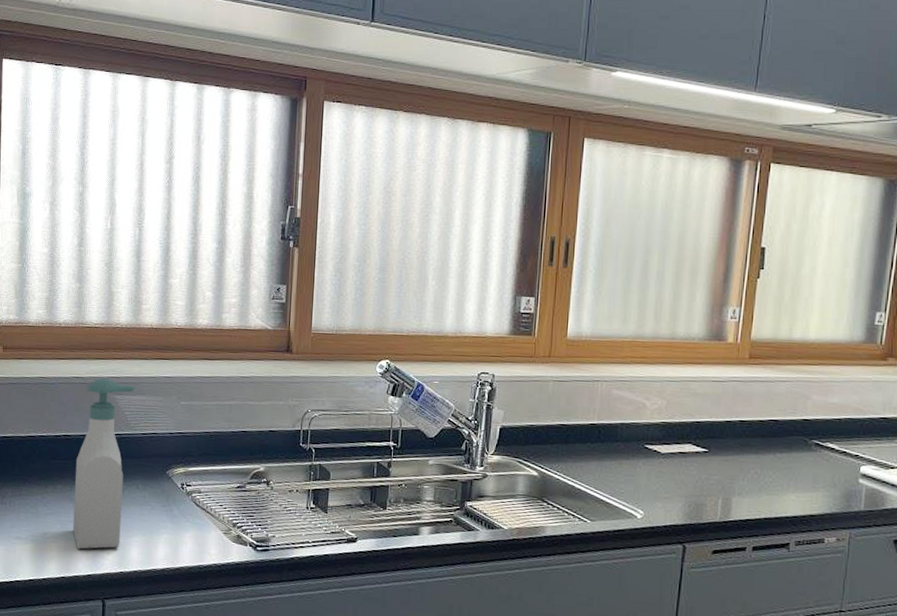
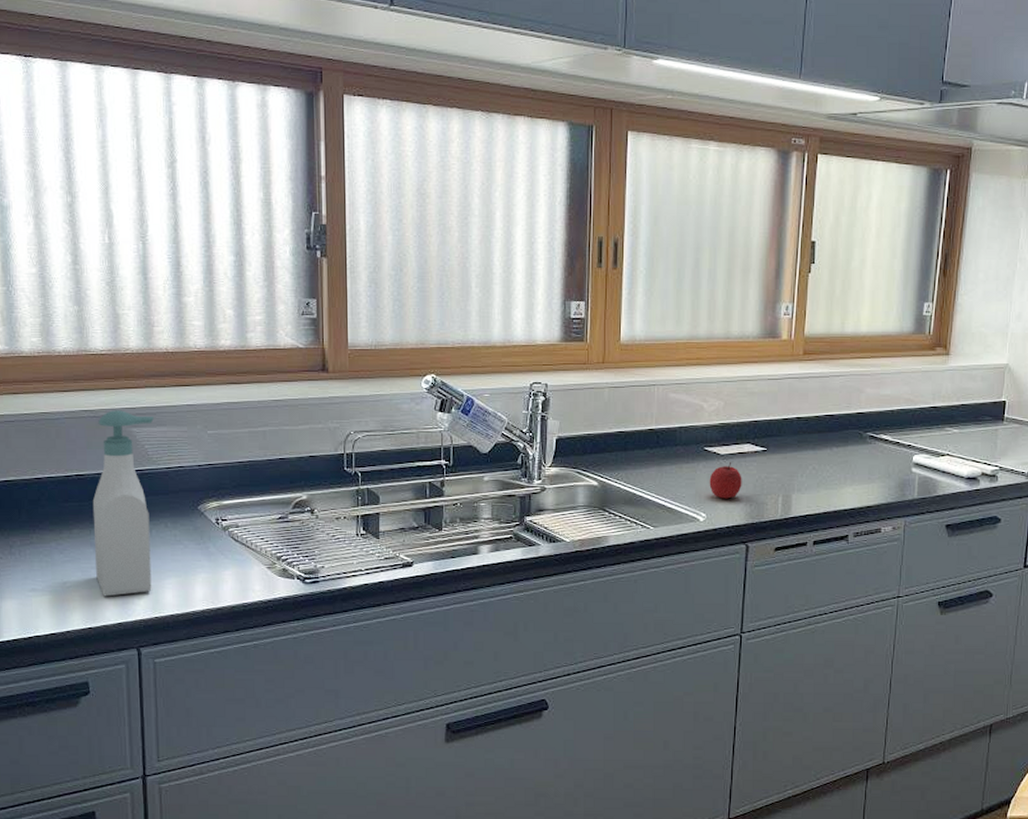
apple: none [648,461,682,498] -> present [709,462,742,499]

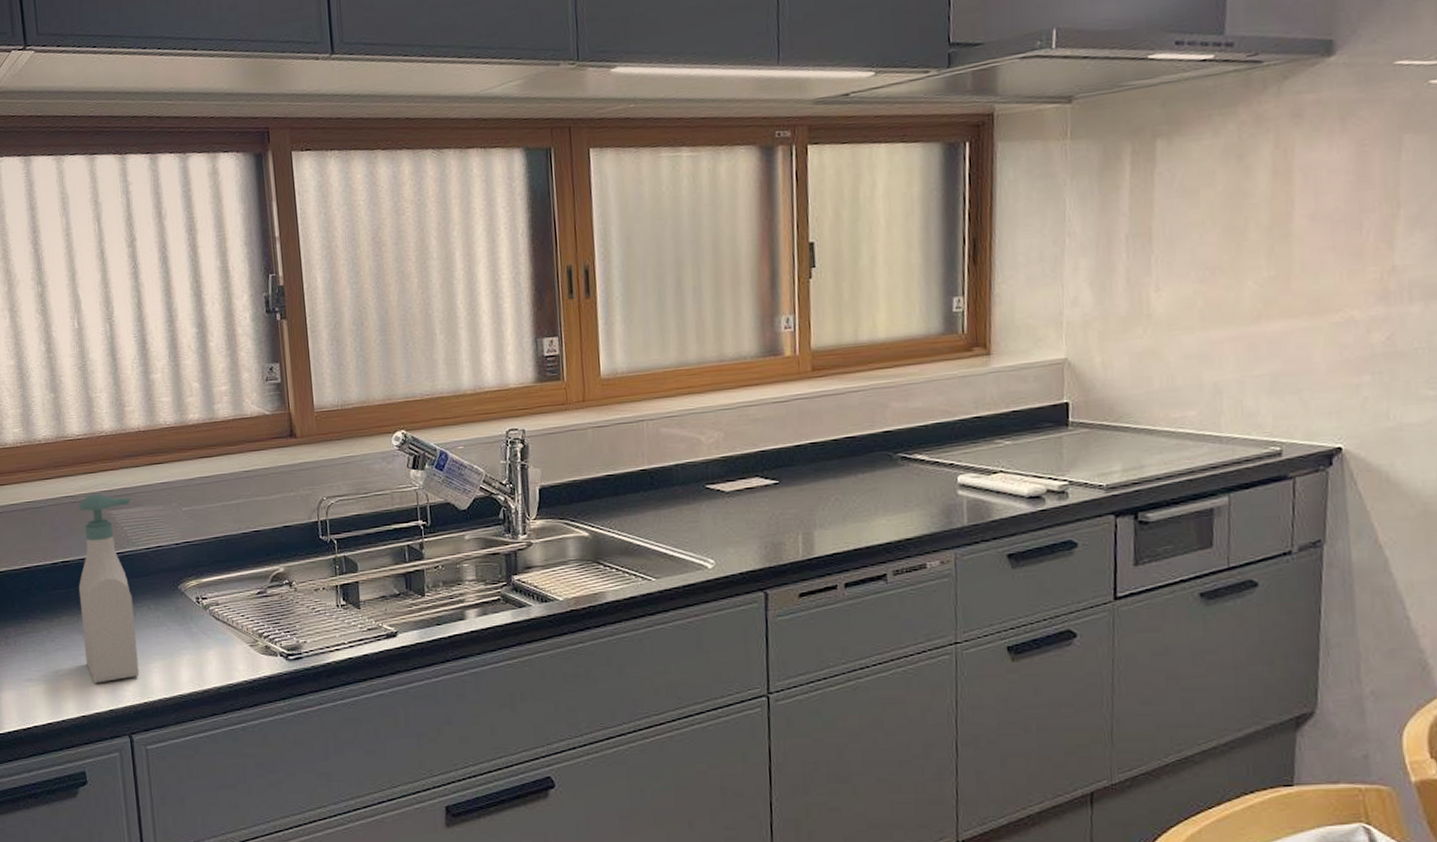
apple: present [709,462,742,499] -> none [714,500,754,542]

